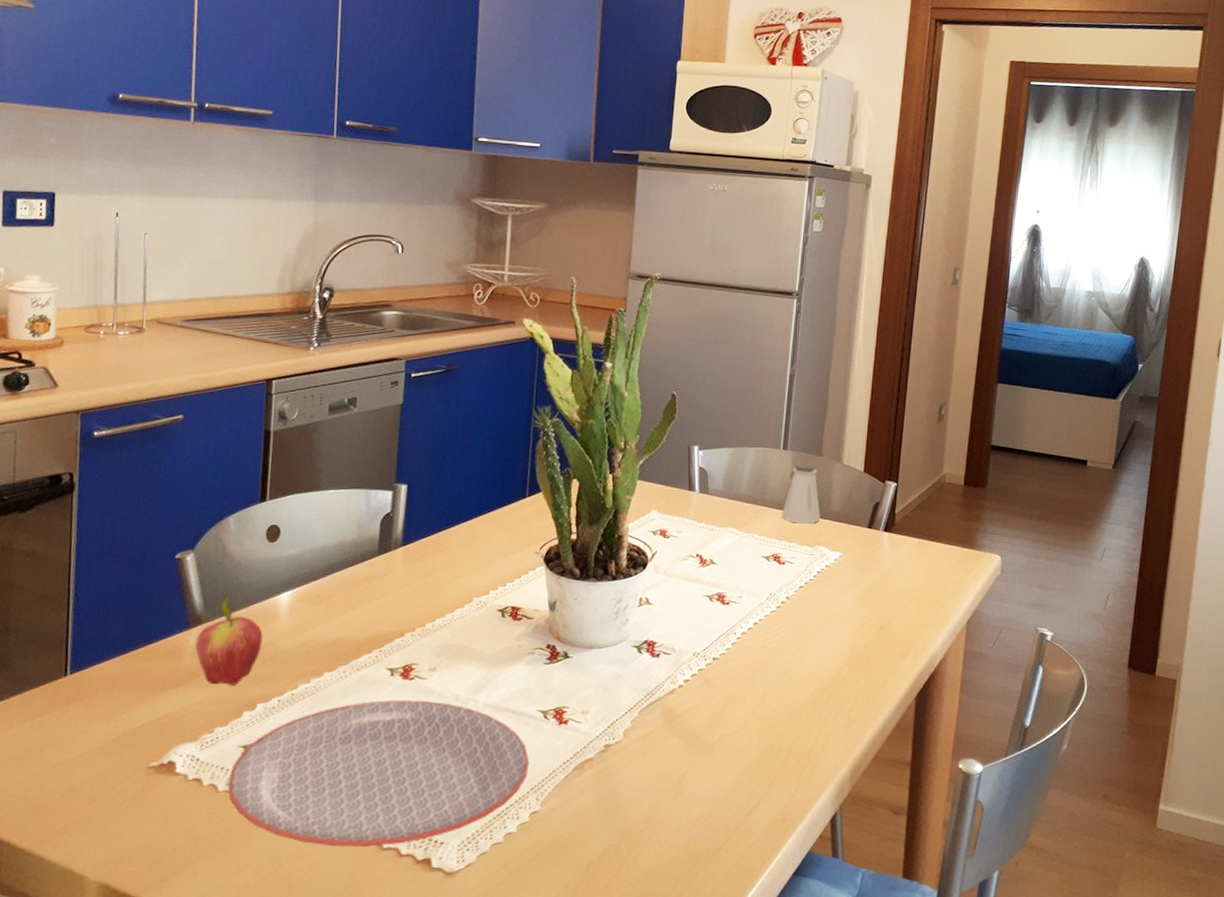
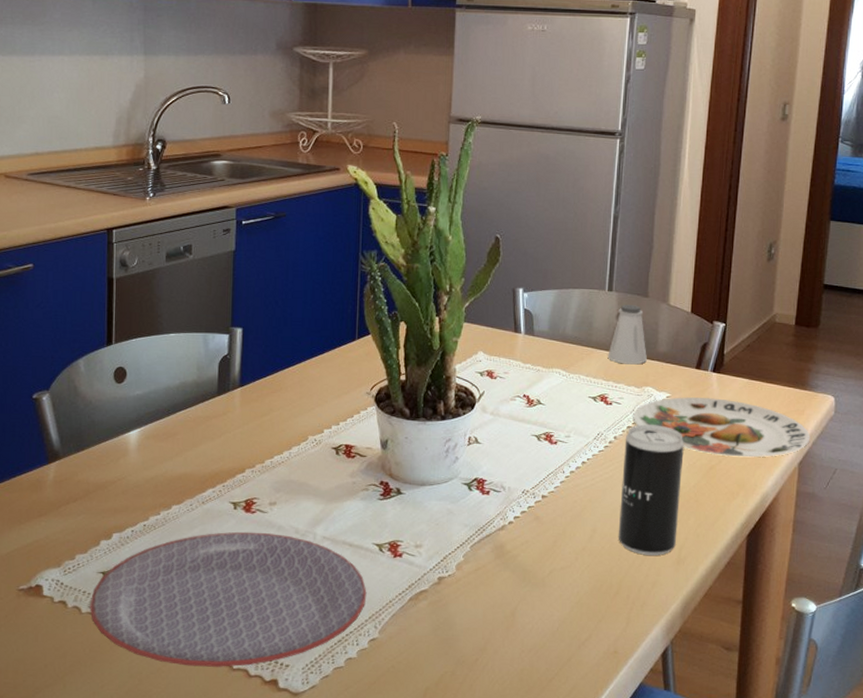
fruit: present [195,591,263,685] -> none [55,429,115,516]
beverage can: none [788,584,856,718] -> present [618,424,684,555]
plate: none [805,556,978,617] -> present [633,397,810,458]

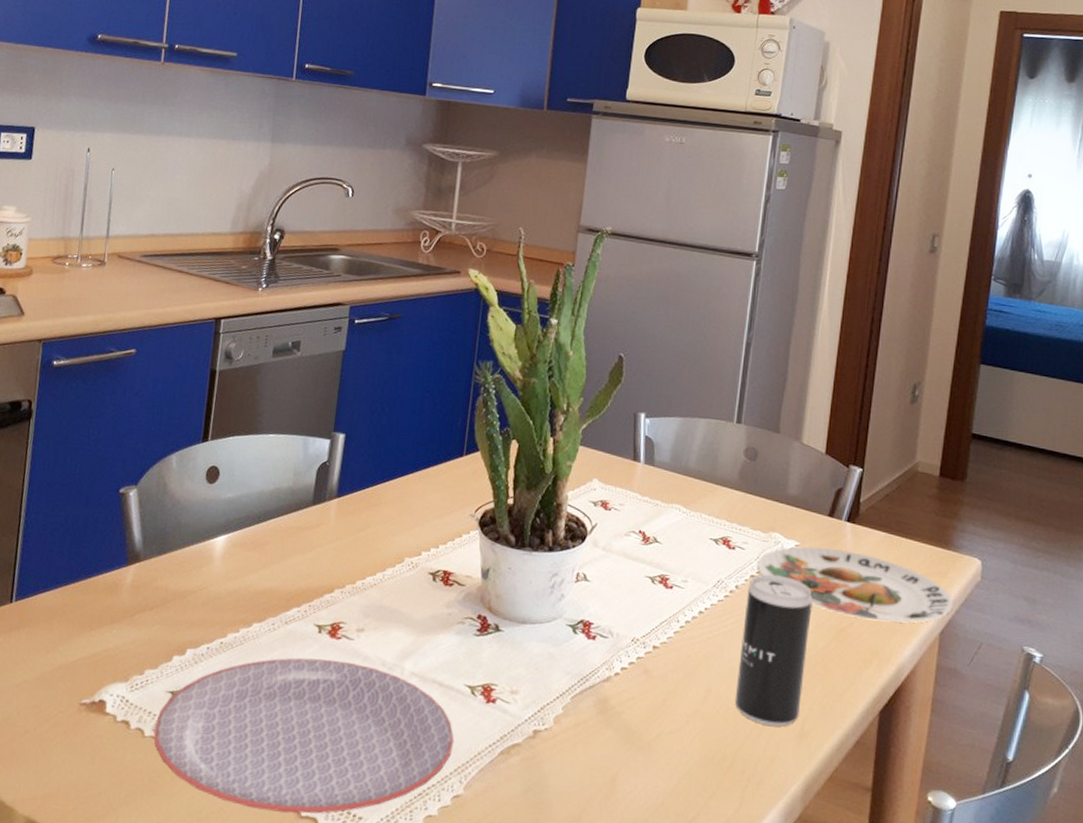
saltshaker: present [608,305,647,365] -> none [732,439,776,507]

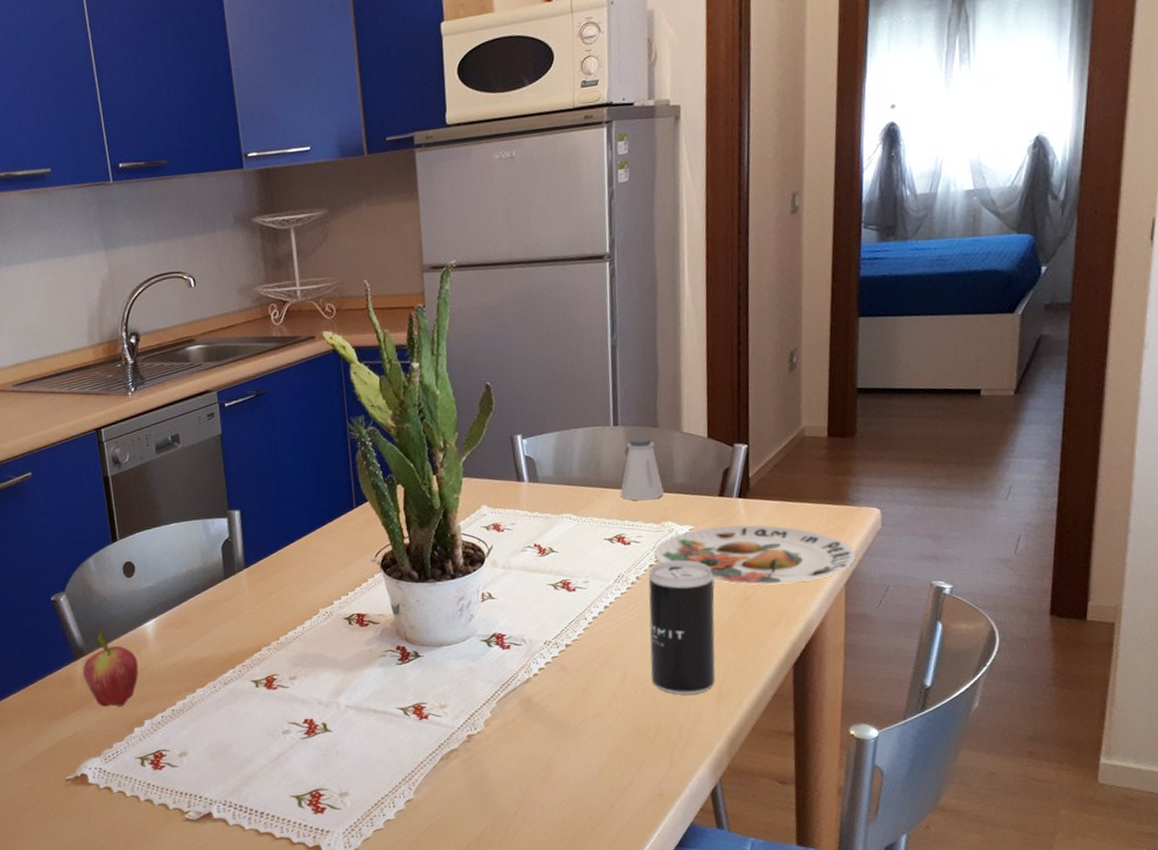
fruit: none [132,530,197,628] -> present [82,624,139,707]
plate: present [153,657,454,814] -> none [133,707,397,839]
saltshaker: none [732,439,776,507] -> present [620,437,664,501]

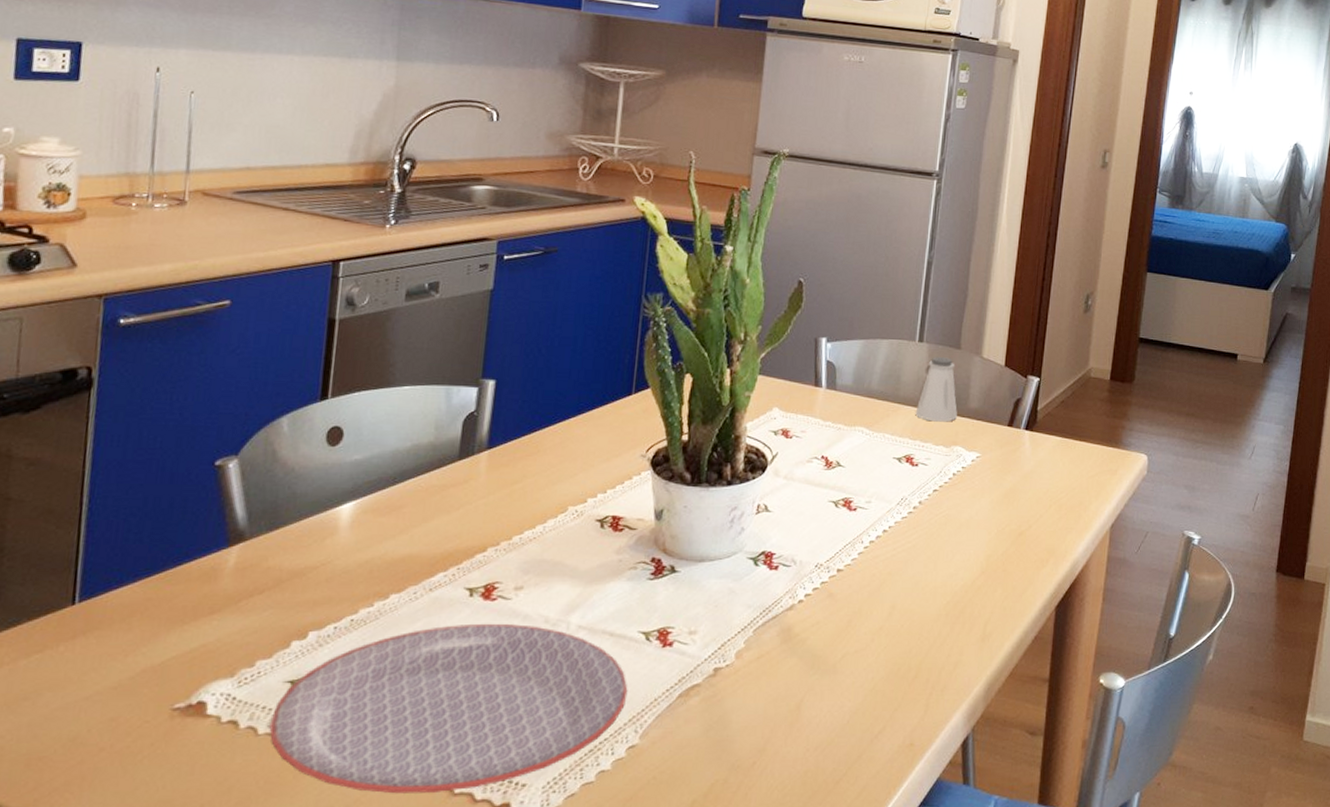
fruit: present [82,624,139,707] -> none [235,502,319,611]
plate: none [133,707,397,839] -> present [269,623,628,794]
beverage can: present [648,560,715,695] -> none [919,487,993,632]
plate: present [654,525,856,585] -> none [940,457,1123,522]

